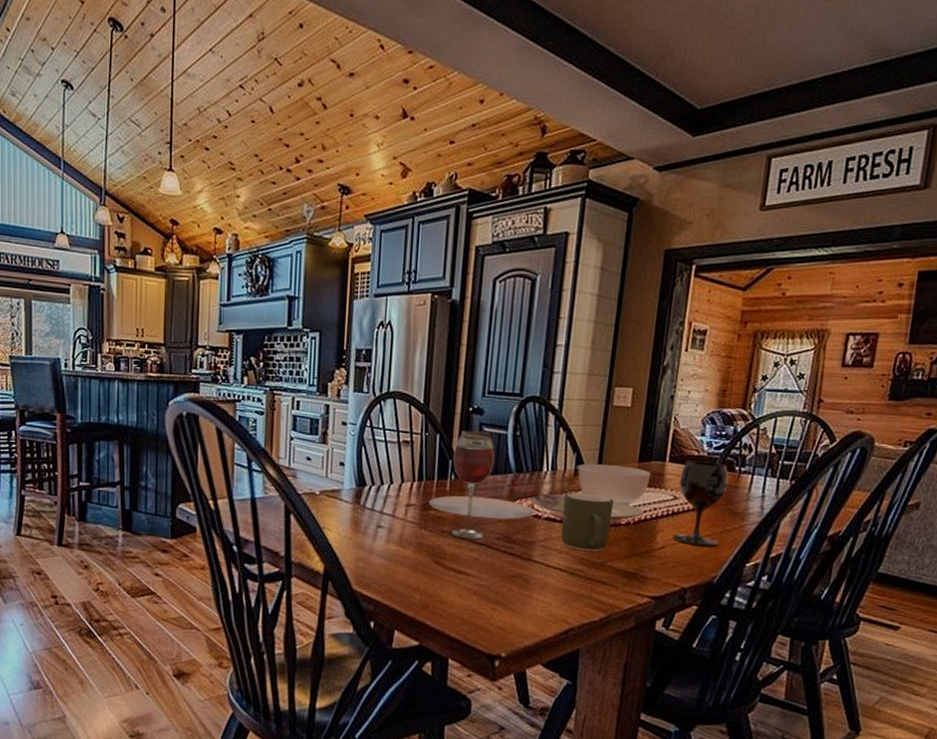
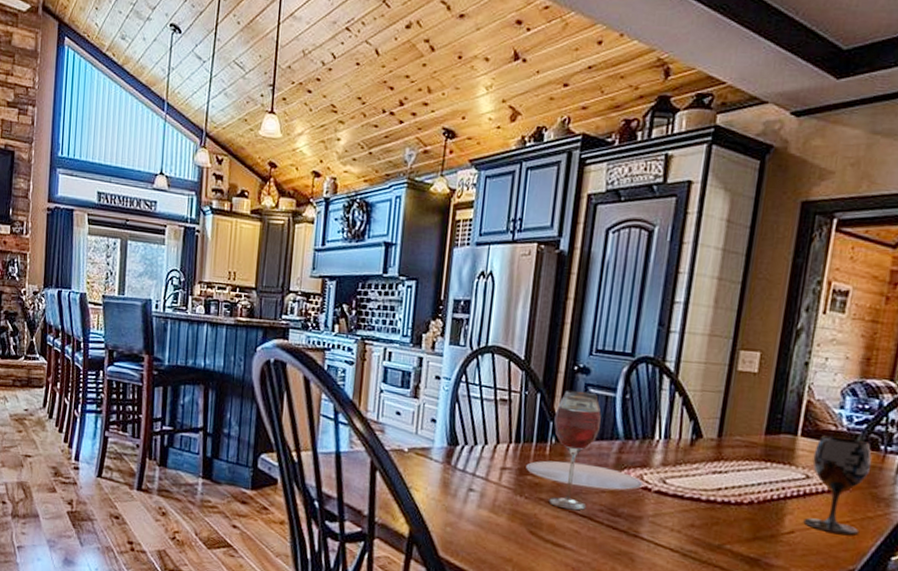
plate: present [530,494,644,525] -> none [639,464,770,504]
mug: present [561,492,614,552] -> none [673,464,735,532]
bowl: present [578,463,651,505] -> none [694,433,780,482]

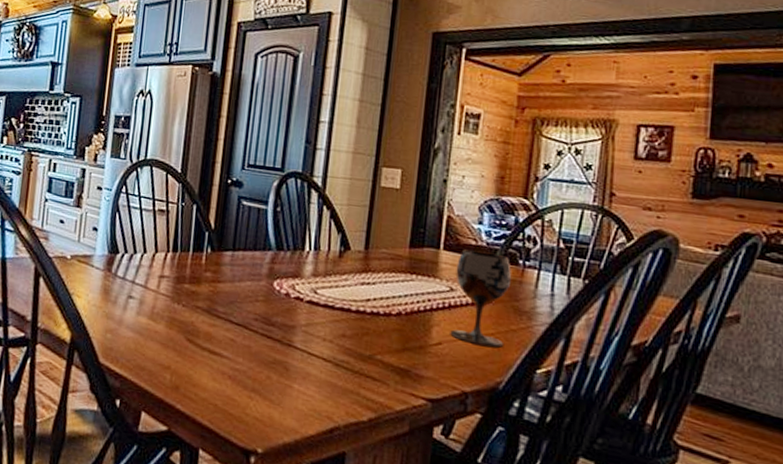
plate: present [526,460,644,492] -> none [183,269,296,301]
wineglass: present [548,390,601,510] -> none [205,202,254,319]

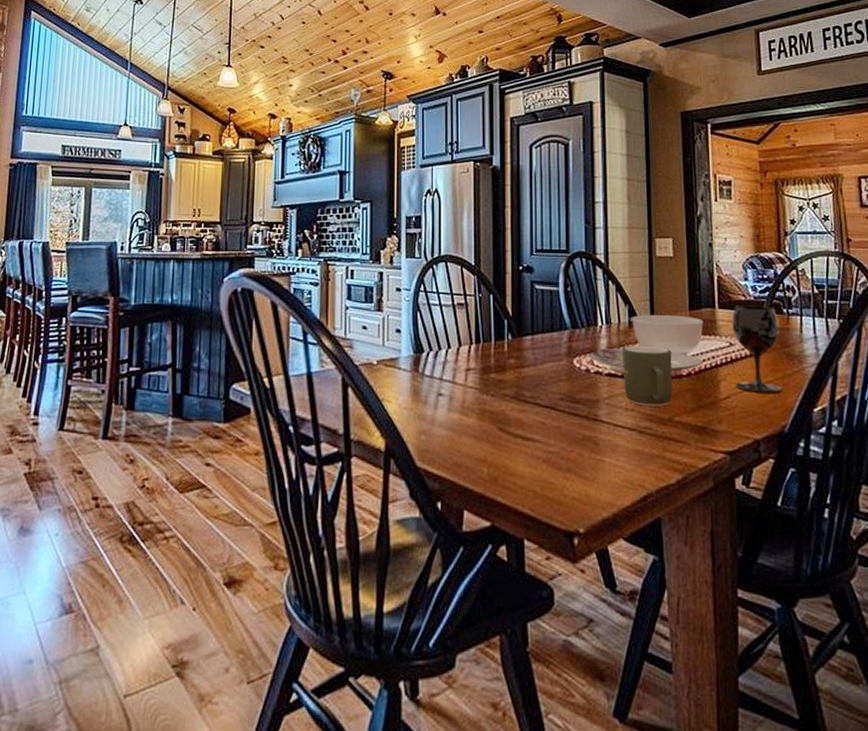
plate: none [291,275,417,314] -> present [589,349,703,377]
mug: none [324,275,383,343] -> present [622,345,673,406]
bowl: none [343,245,424,293] -> present [631,315,704,355]

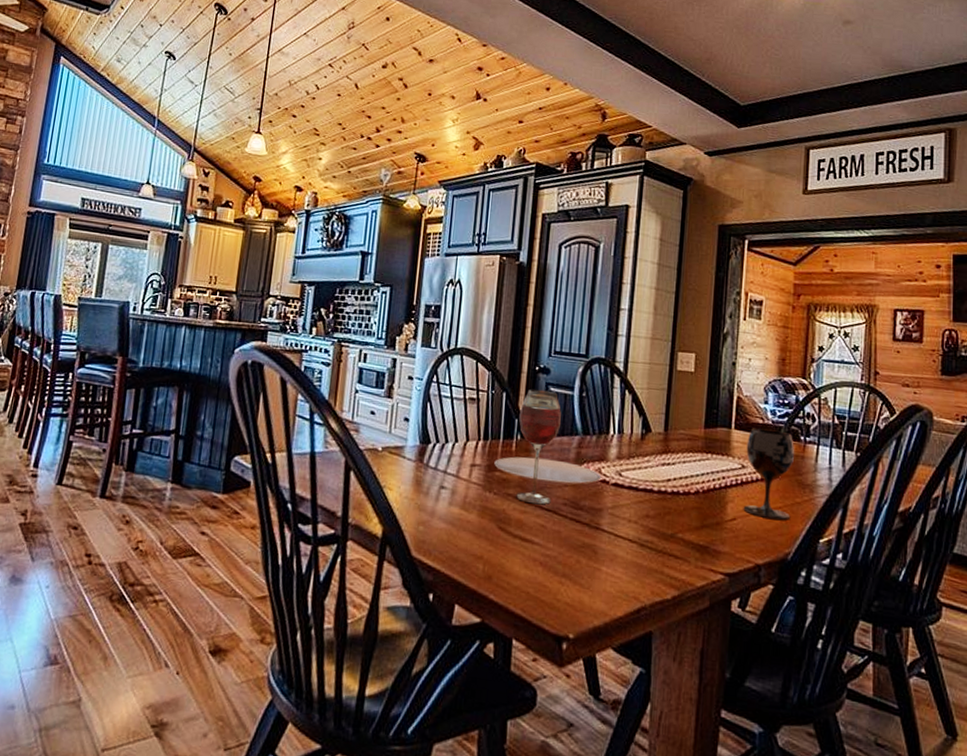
plate: none [488,356,595,381] -> present [494,456,602,486]
wineglass: none [508,288,550,402] -> present [516,389,562,505]
plate: present [589,349,703,377] -> none [597,458,713,494]
mug: present [622,345,673,406] -> none [629,457,682,522]
bowl: present [631,315,704,355] -> none [644,428,718,472]

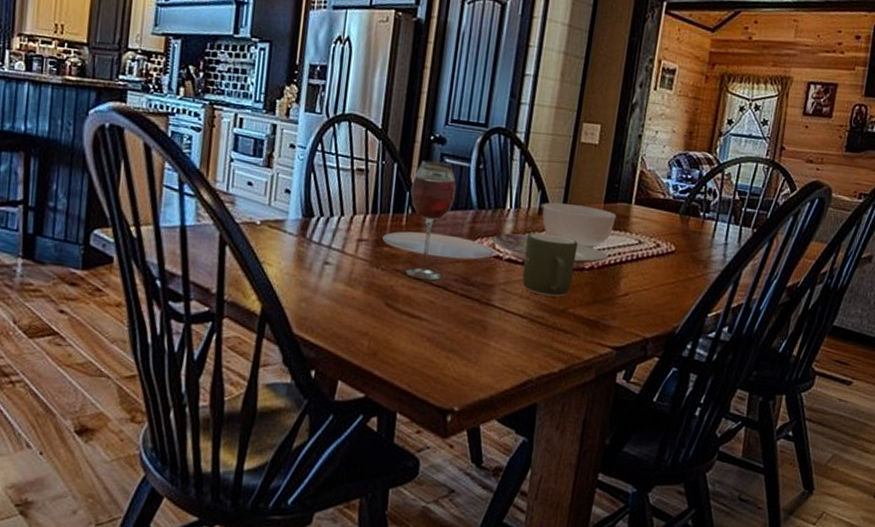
plate: none [597,458,713,494] -> present [491,233,608,269]
mug: none [629,457,682,522] -> present [522,232,578,297]
bowl: none [644,428,718,472] -> present [542,202,617,248]
wine glass: present [743,428,794,521] -> none [636,203,693,296]

